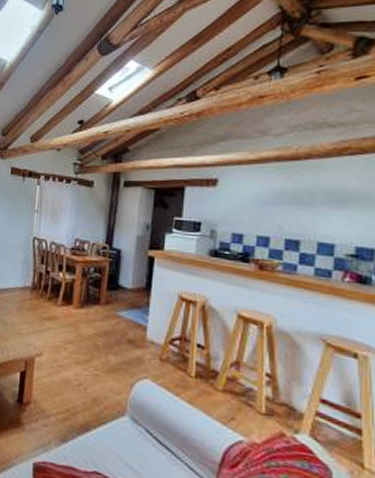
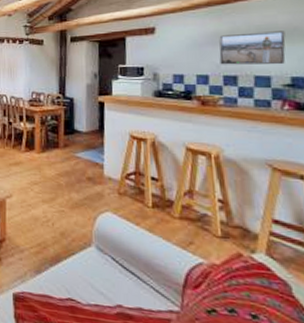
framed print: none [283,195,354,233] -> present [219,31,286,65]

